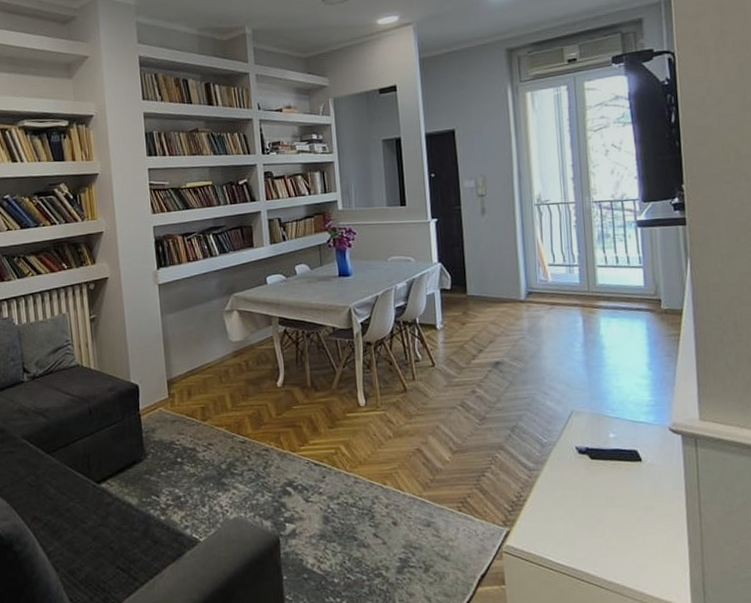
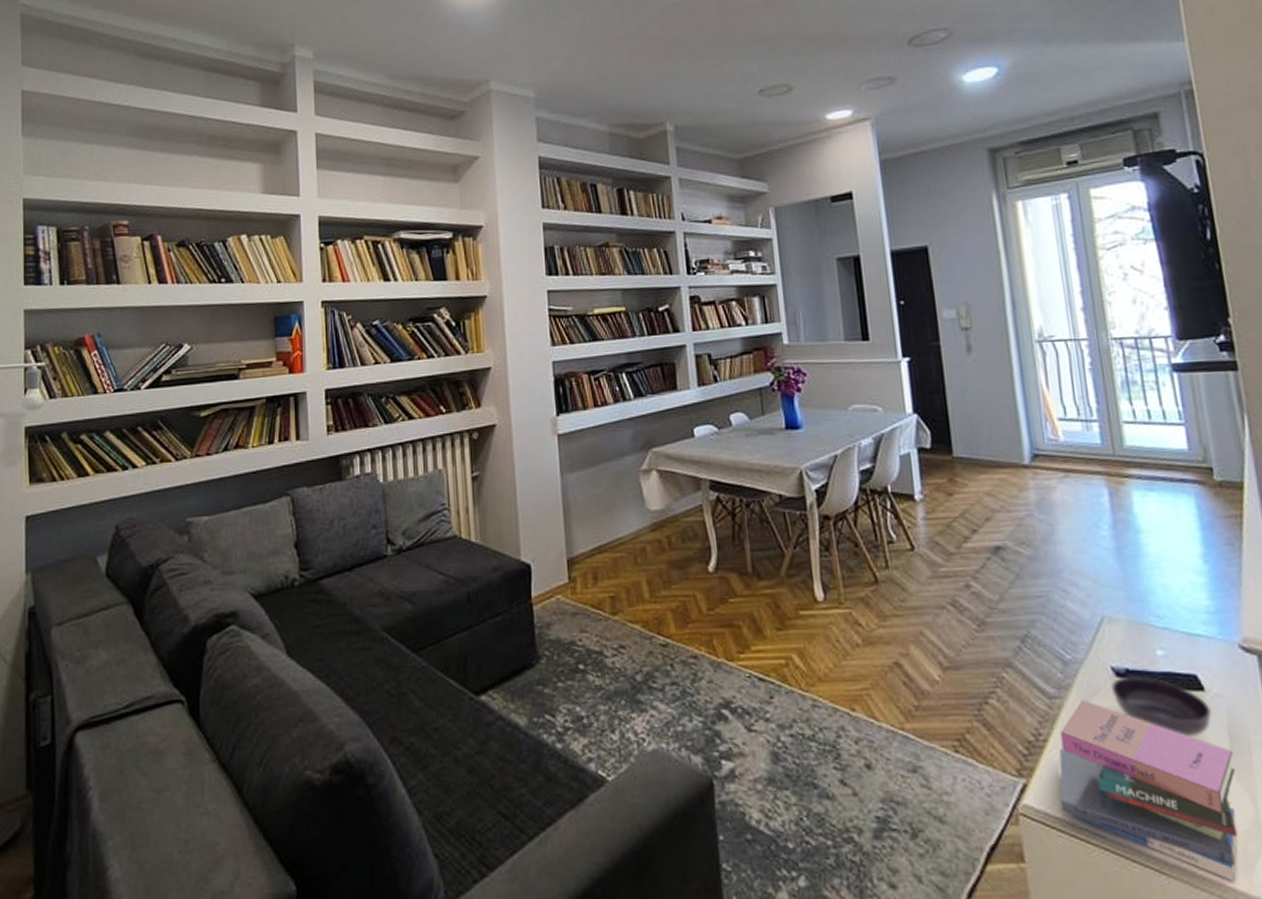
books: none [533,470,659,592] -> present [1059,700,1238,882]
bowl: none [574,452,646,495] -> present [1110,675,1212,738]

